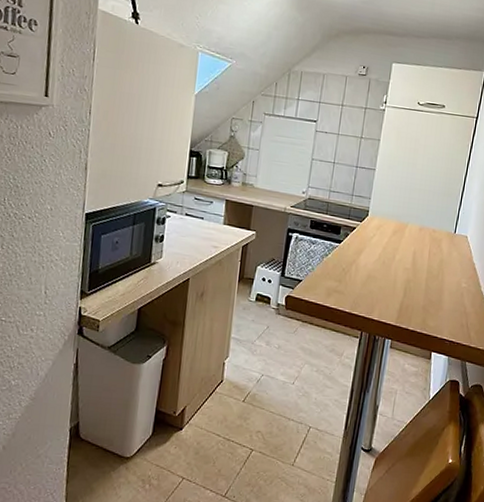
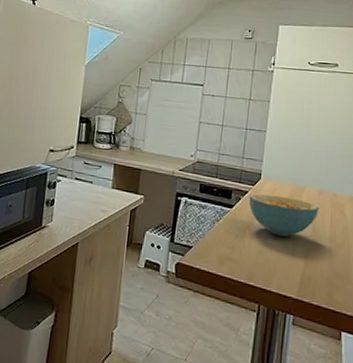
cereal bowl: none [356,230,420,270] -> present [248,194,320,237]

